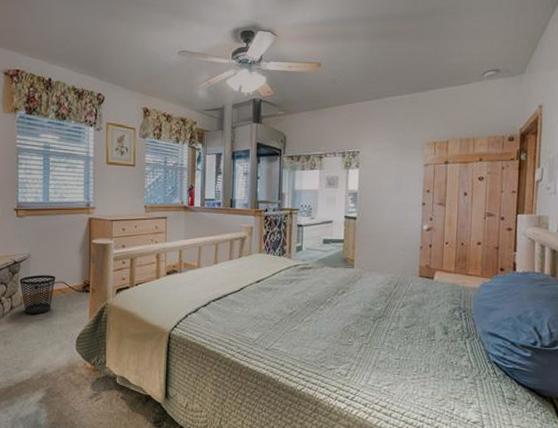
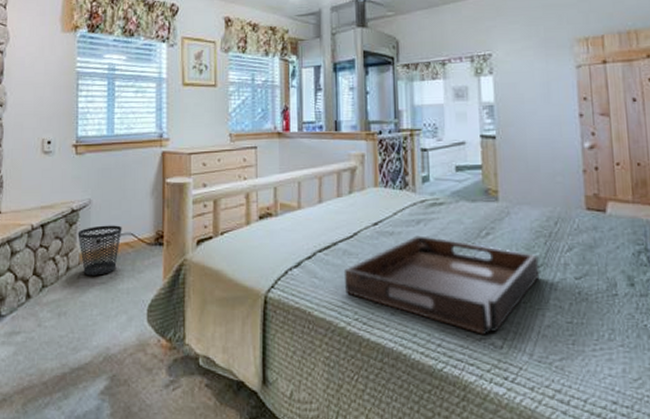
serving tray: none [231,291,380,366] -> present [344,235,540,335]

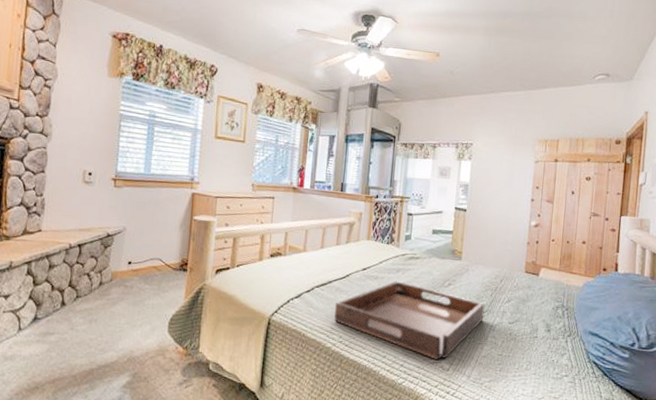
wastebasket: present [77,225,122,276] -> none [111,250,152,292]

